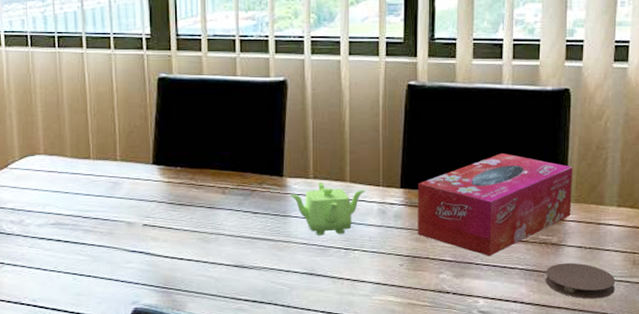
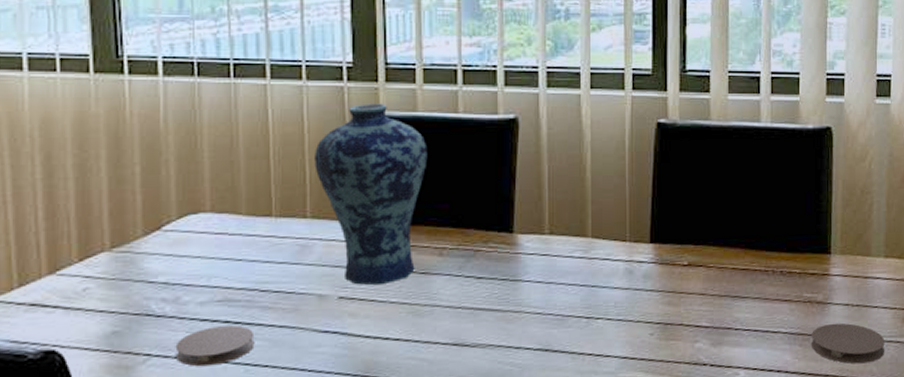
coaster: none [21,244,80,274] -> present [175,325,255,367]
vase: none [122,68,212,215] -> present [314,103,428,285]
teapot: present [289,181,365,236] -> none [520,237,610,303]
tissue box: present [418,153,573,256] -> none [669,200,838,319]

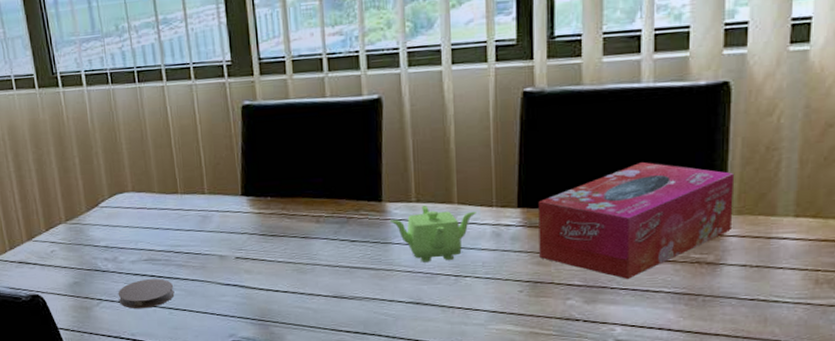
vase: present [314,103,428,285] -> none [206,94,301,248]
teapot: none [520,237,610,303] -> present [389,204,476,263]
tissue box: none [669,200,838,319] -> present [538,162,735,279]
coaster: present [810,323,885,364] -> none [698,283,792,325]

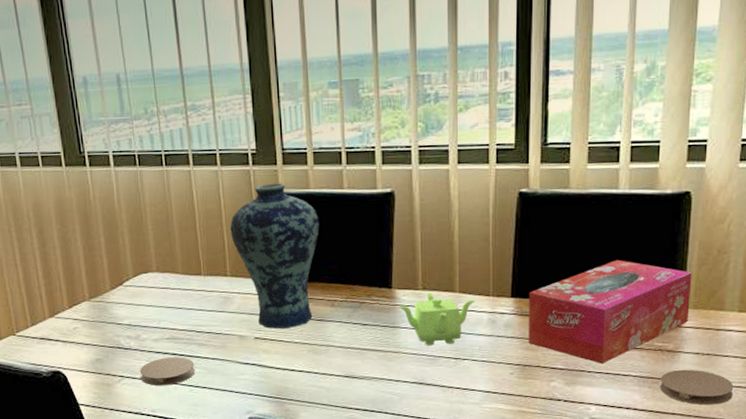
vase: none [206,94,301,248] -> present [230,183,320,329]
coaster: none [698,283,792,325] -> present [659,369,734,405]

